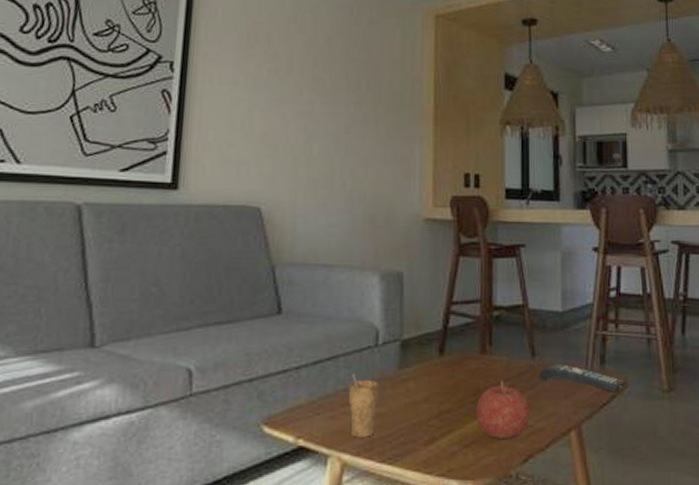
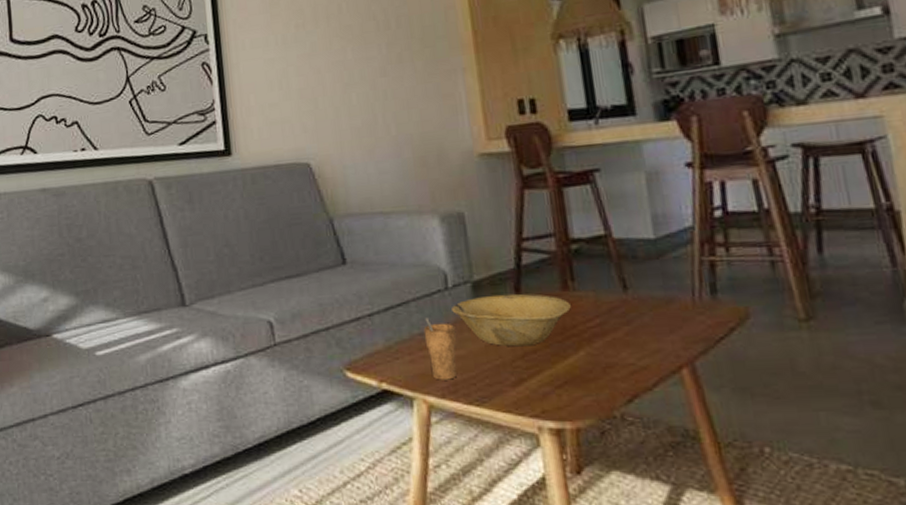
bowl: none [379,354,486,406] -> present [452,293,571,347]
fruit: present [476,380,530,439] -> none [564,317,630,379]
remote control: present [539,363,626,392] -> none [635,295,747,324]

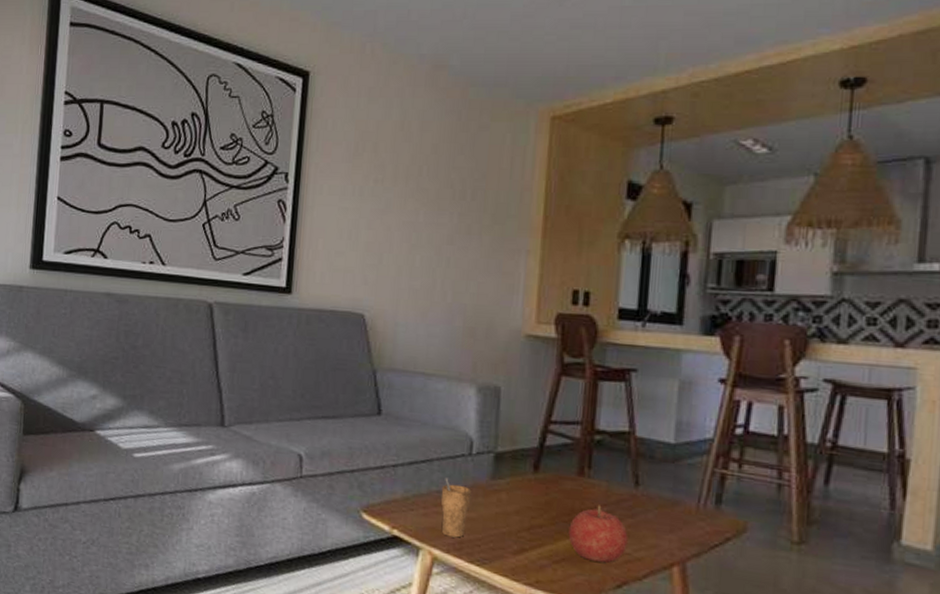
bowl: present [452,293,571,347] -> none [471,467,583,521]
fruit: none [564,317,630,379] -> present [568,505,628,563]

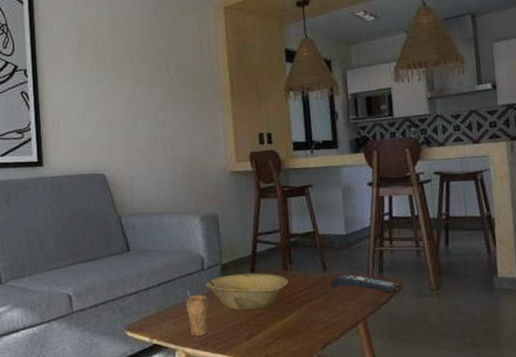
bowl: none [471,467,583,521] -> present [206,273,288,311]
fruit: present [568,505,628,563] -> none [282,289,325,332]
remote control: none [642,496,745,535] -> present [331,274,401,293]

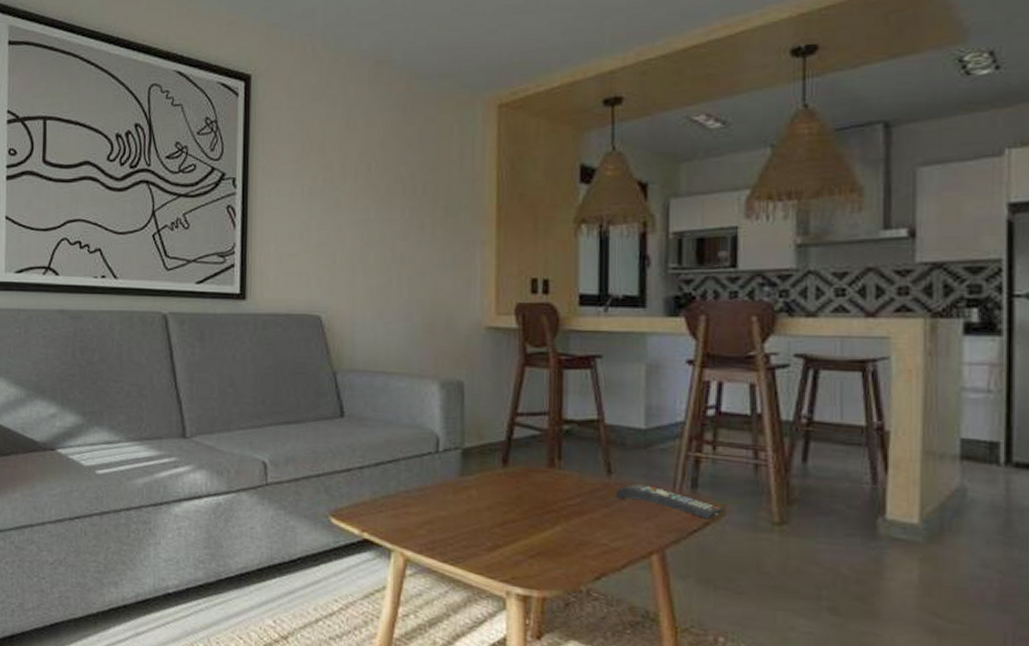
cup: present [185,291,209,336] -> none [409,477,441,538]
bowl: present [206,273,288,311] -> none [440,463,554,516]

